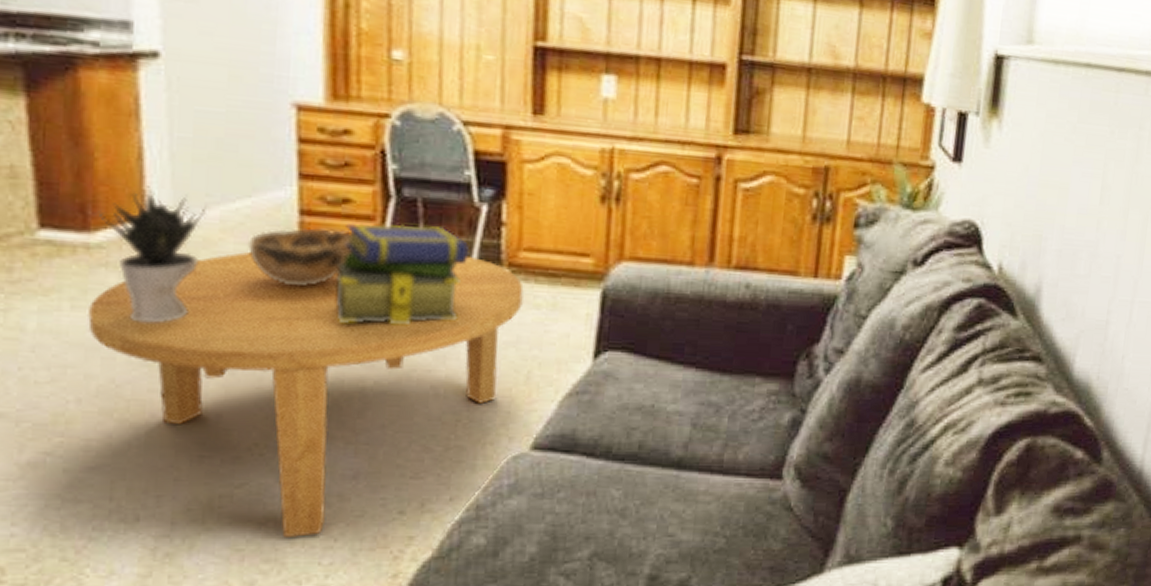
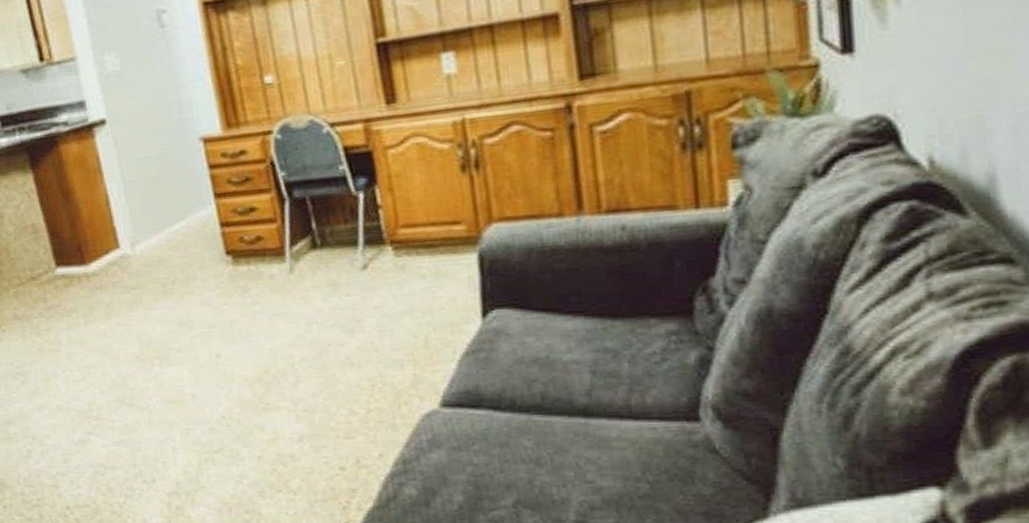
coffee table: present [88,252,524,539] -> none [95,239,409,493]
potted plant: present [98,186,206,323] -> none [89,223,159,329]
decorative bowl: present [248,227,352,286] -> none [189,234,264,286]
stack of books: present [335,223,470,325] -> none [255,218,357,311]

